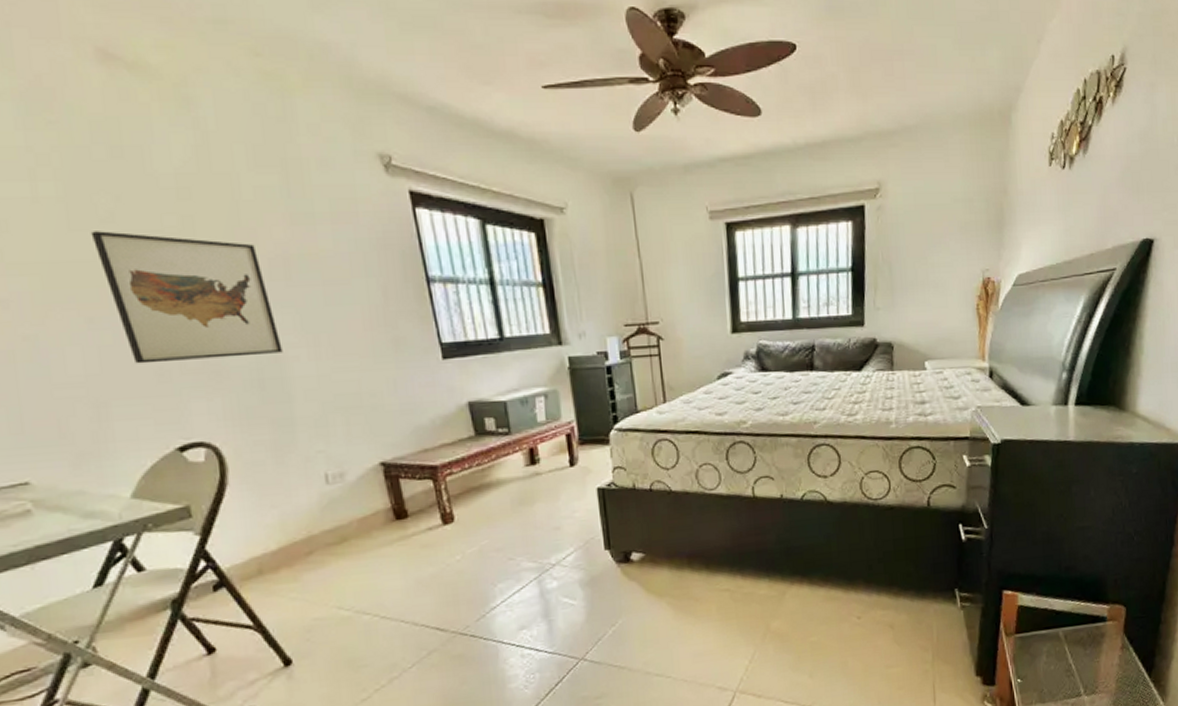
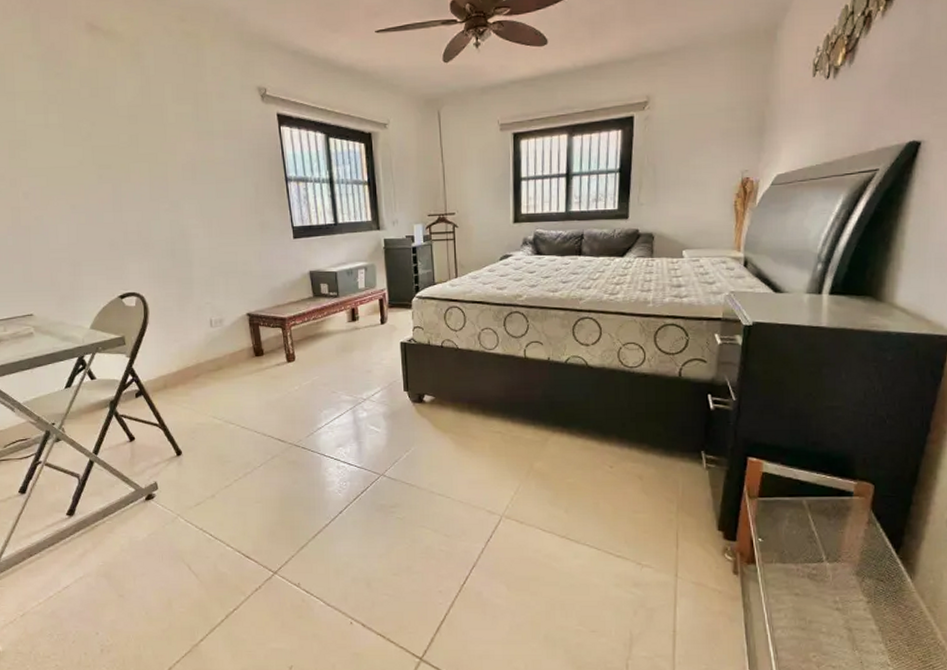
wall art: present [90,231,283,364] -> none [76,146,188,237]

